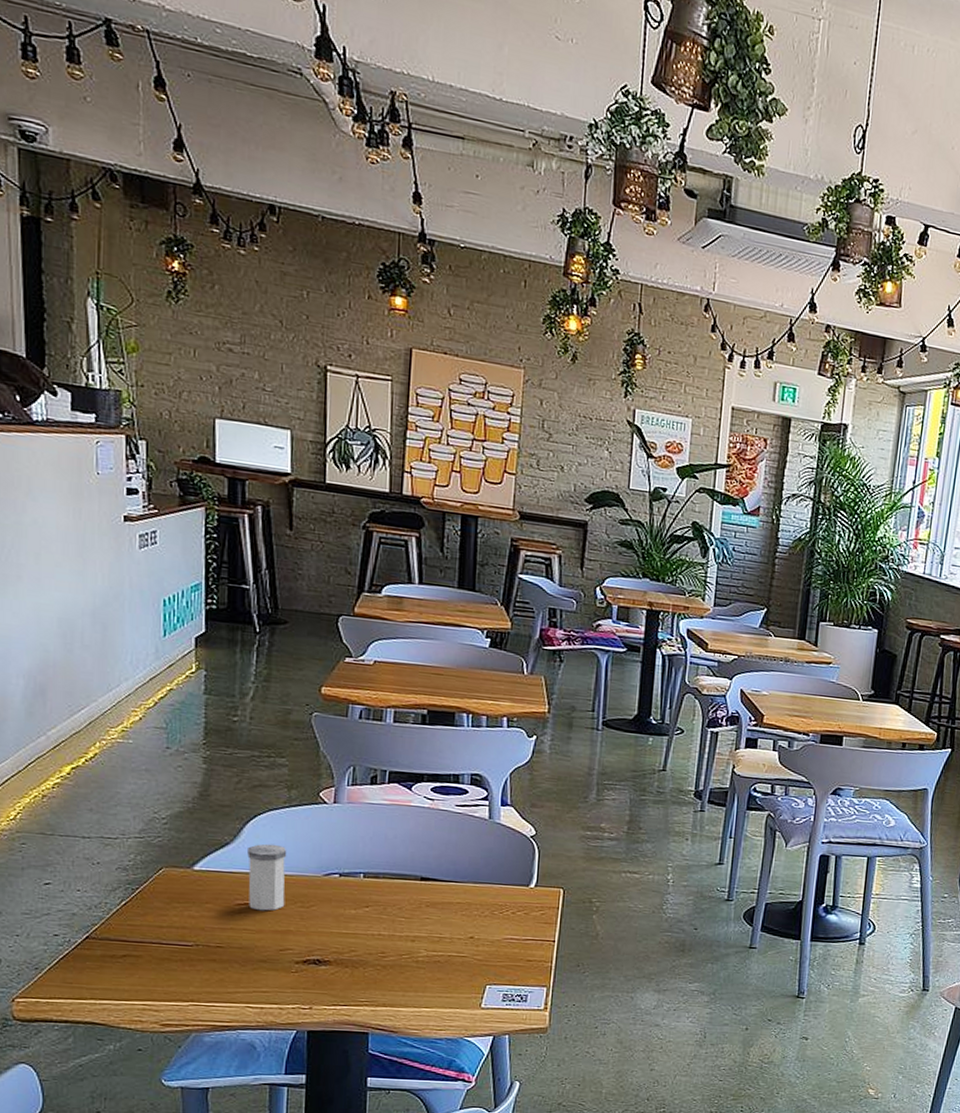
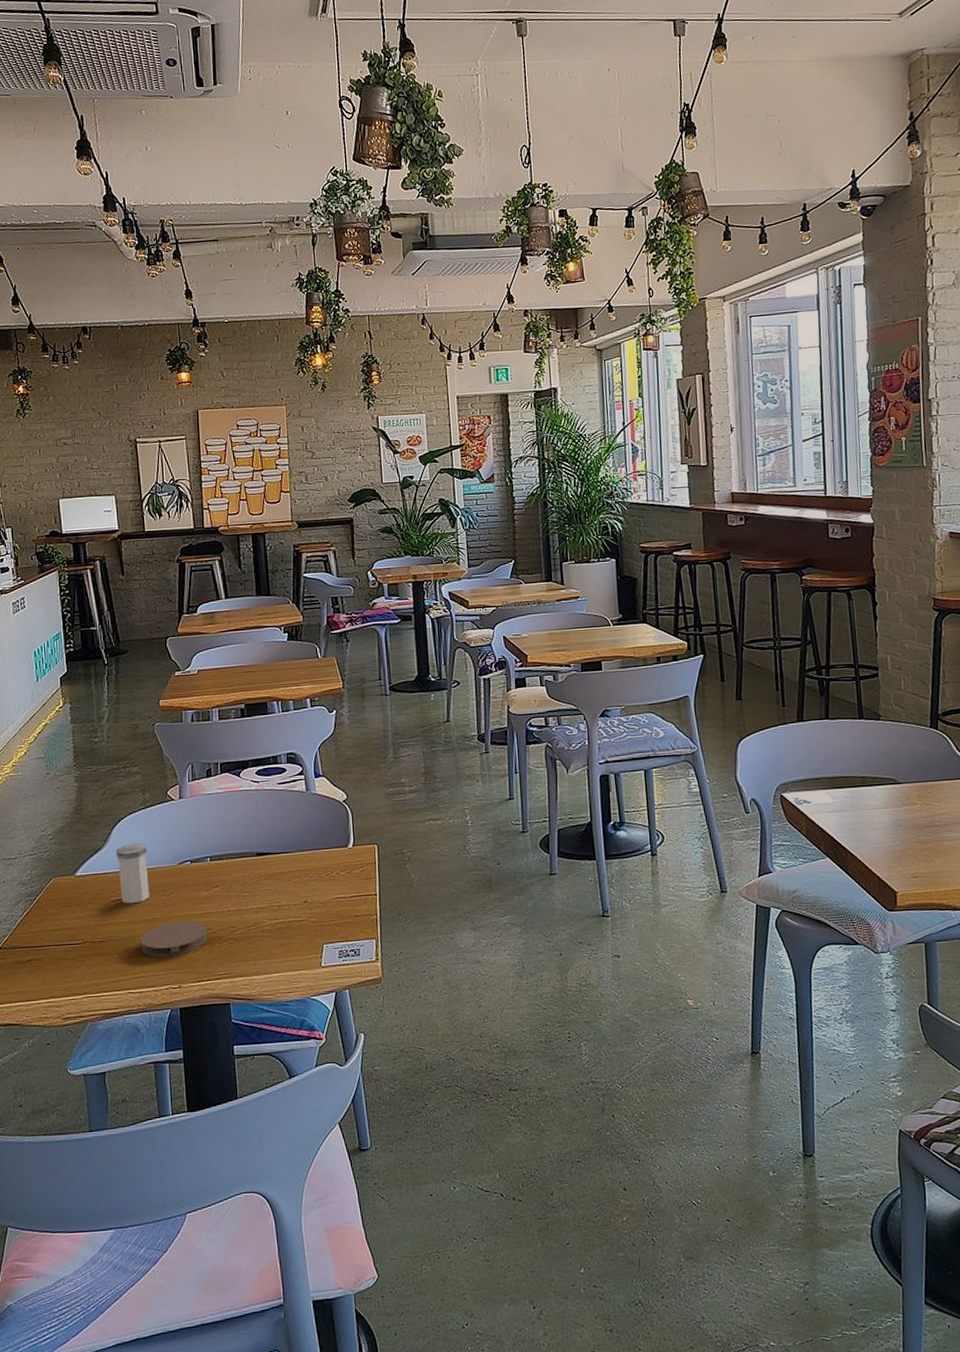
coaster: none [267,936,351,975] -> present [140,920,208,958]

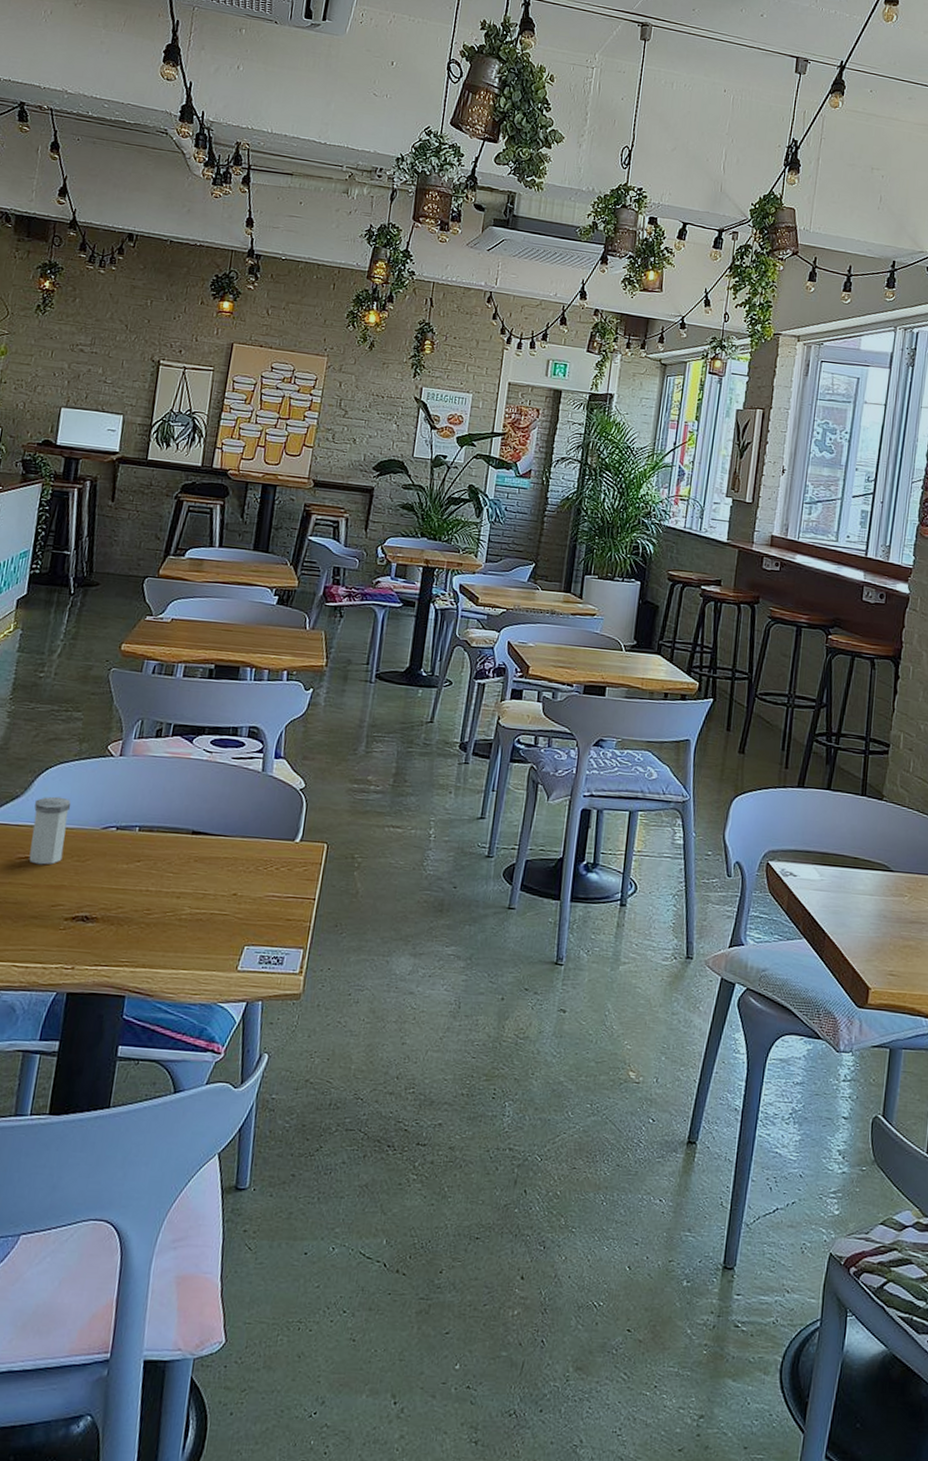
coaster: present [140,920,208,958] -> none [38,892,119,932]

